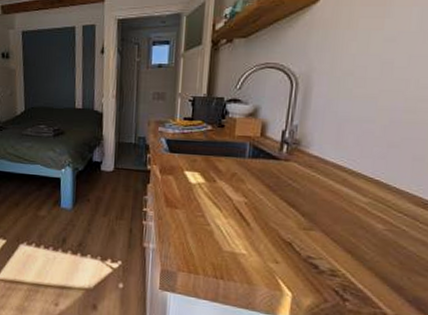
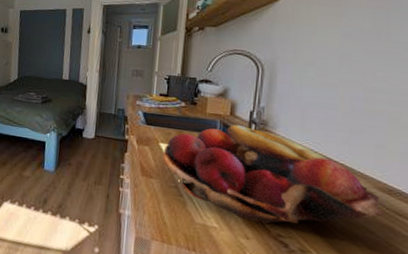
fruit basket: none [188,145,417,247] -> present [163,124,384,224]

